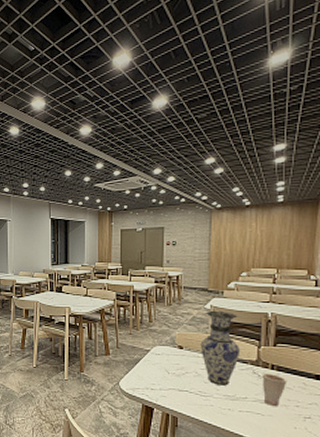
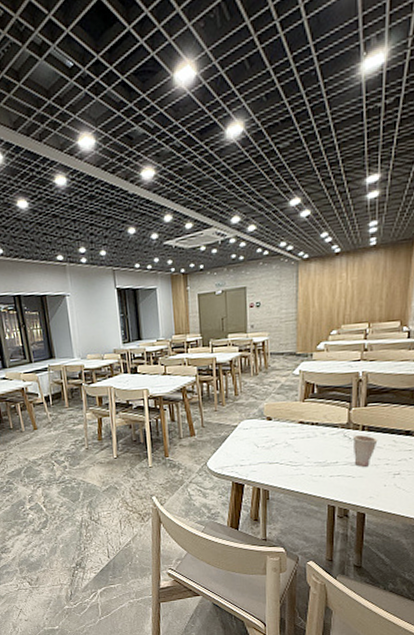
vase: present [200,310,241,386] -> none [290,375,331,453]

